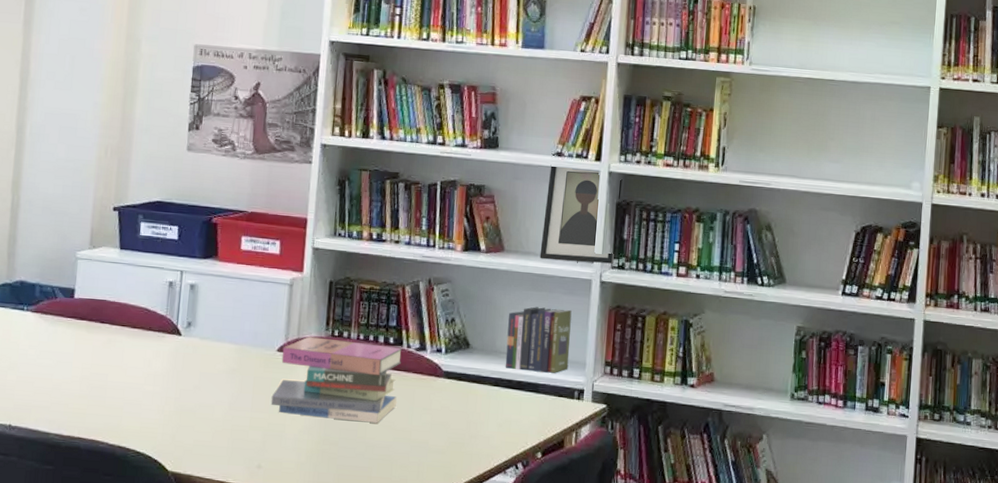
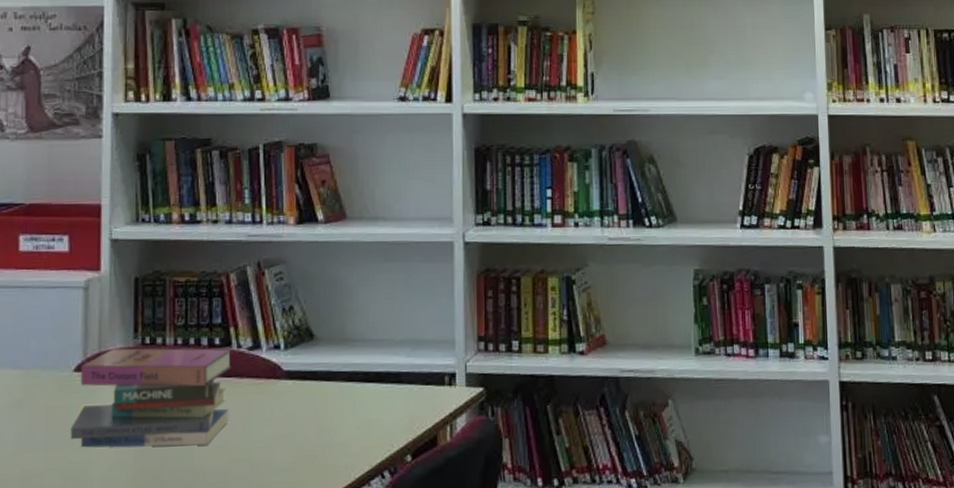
books: present [505,307,572,373] -> none [358,280,435,360]
picture frame: present [539,153,622,264] -> none [389,98,479,224]

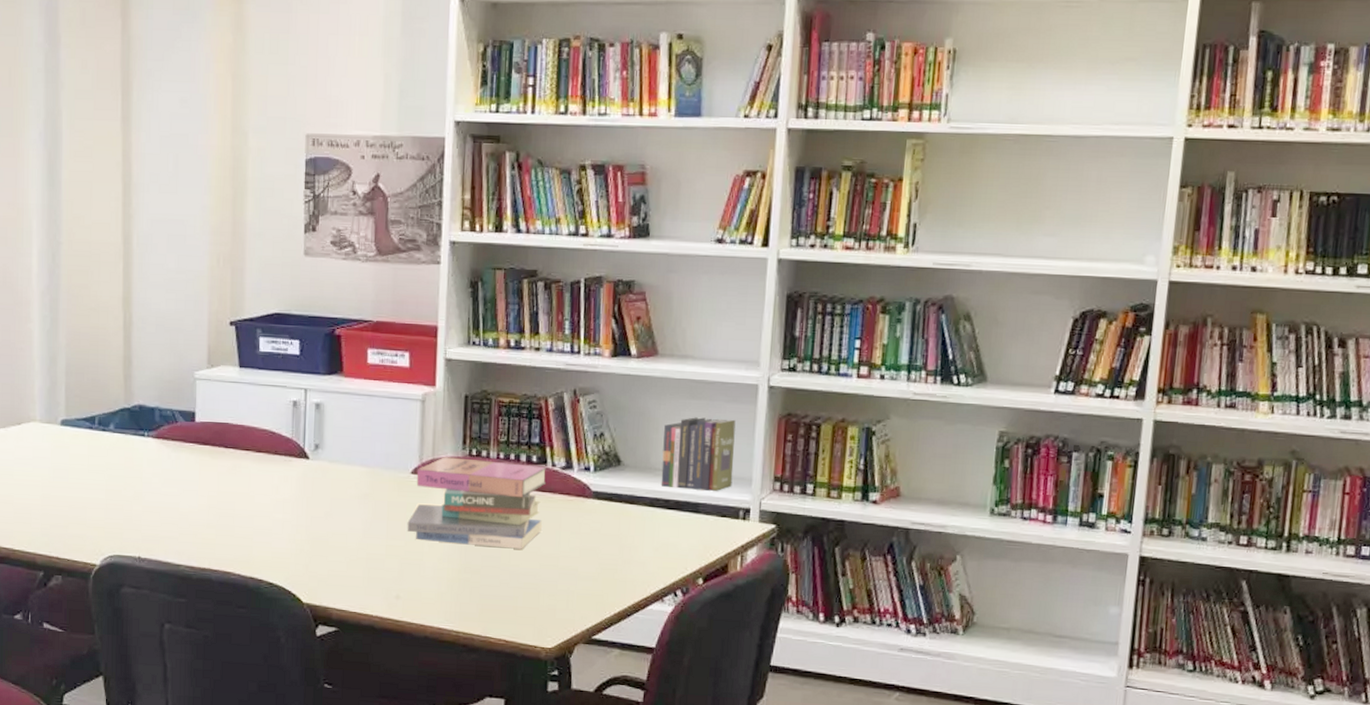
books: none [358,280,435,360] -> present [661,417,736,491]

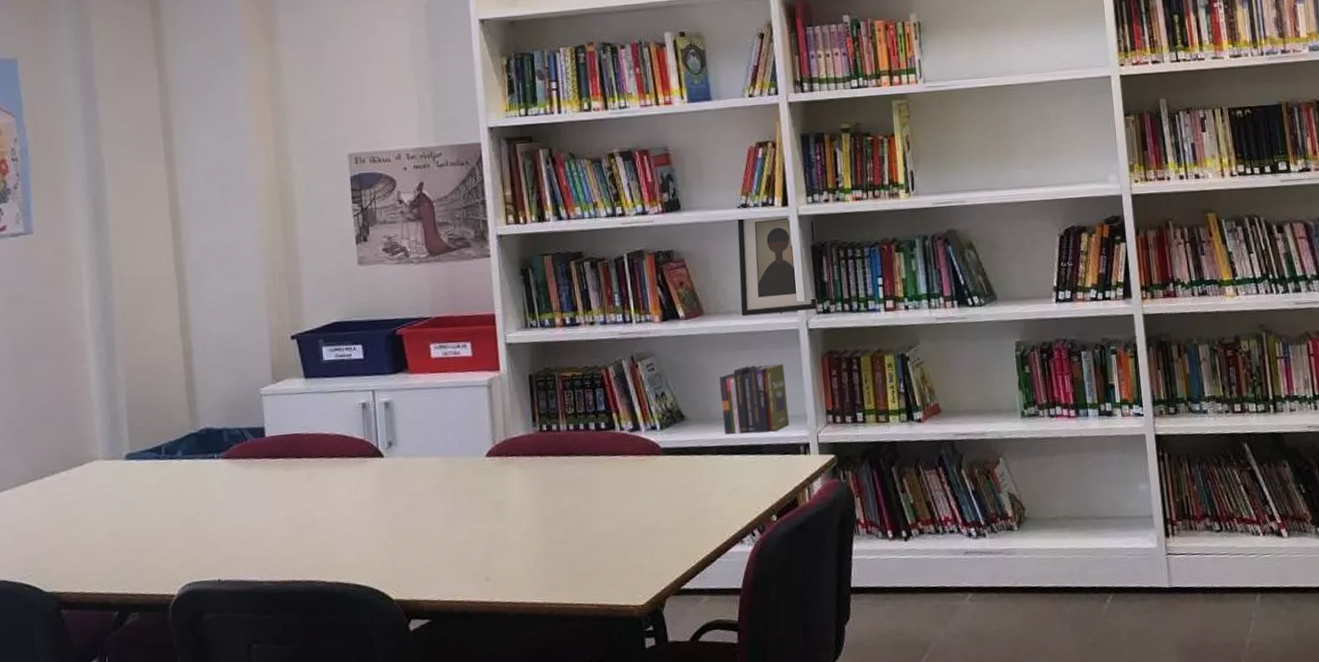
books: present [407,457,547,549] -> none [488,431,619,520]
picture frame: none [698,240,794,366] -> present [737,206,818,317]

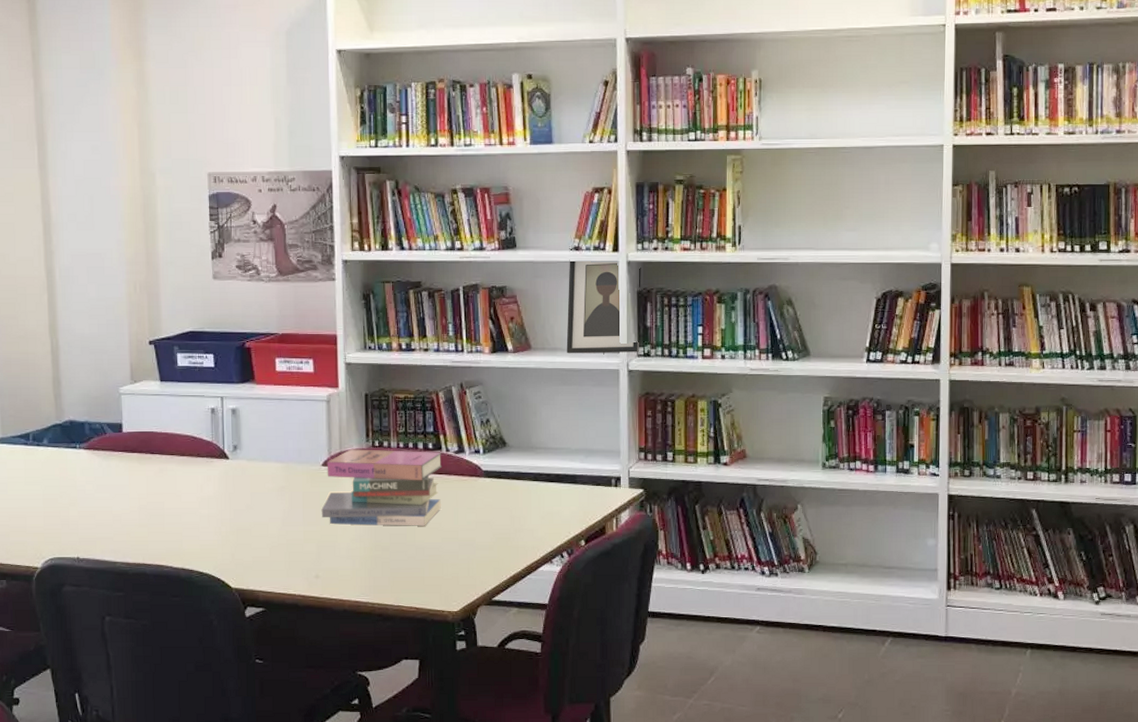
books: none [488,431,619,520] -> present [321,449,442,526]
books: present [720,363,790,435] -> none [542,401,604,464]

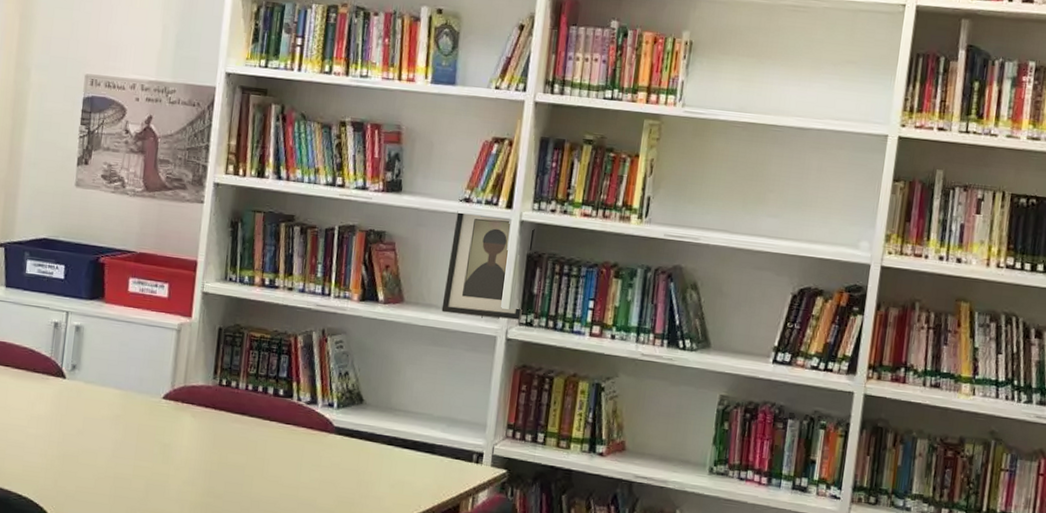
books: present [321,449,442,526] -> none [155,385,293,478]

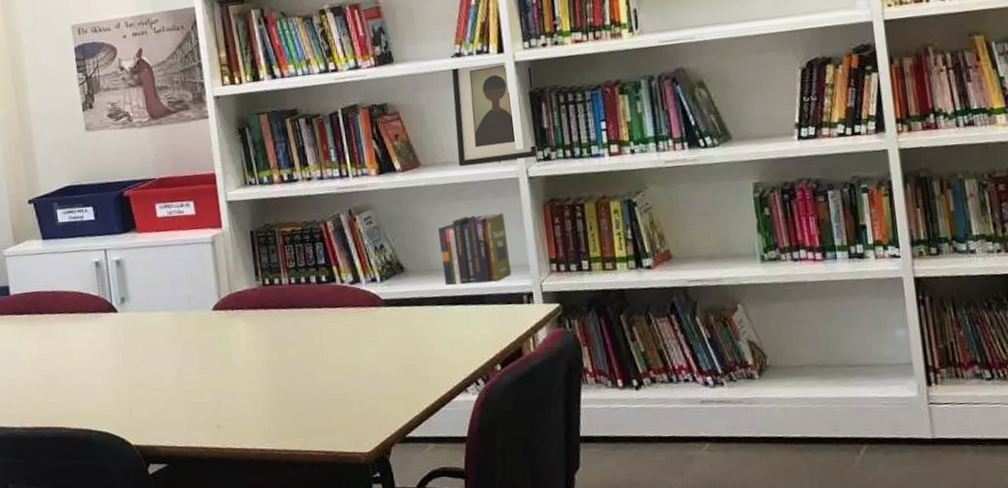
books: none [400,363,474,434] -> present [438,212,512,286]

